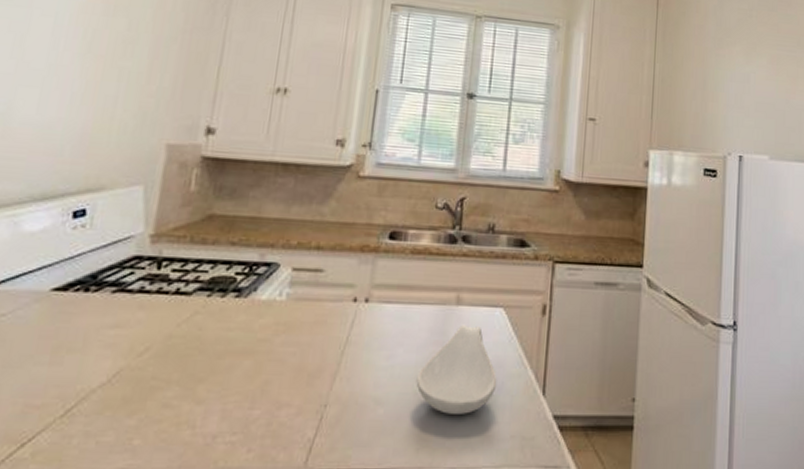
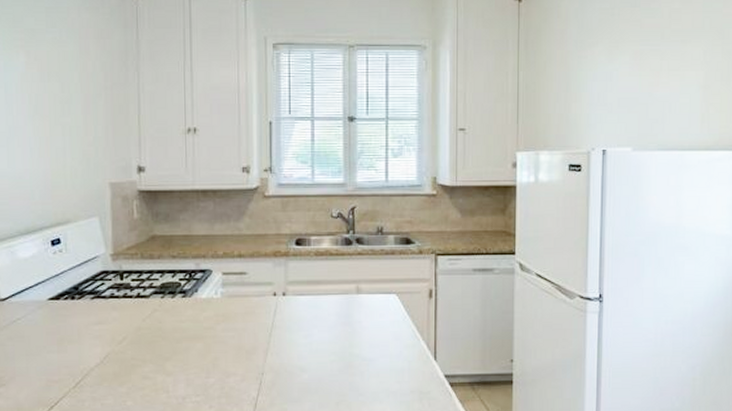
spoon rest: present [416,324,497,414] -> none [331,308,396,377]

